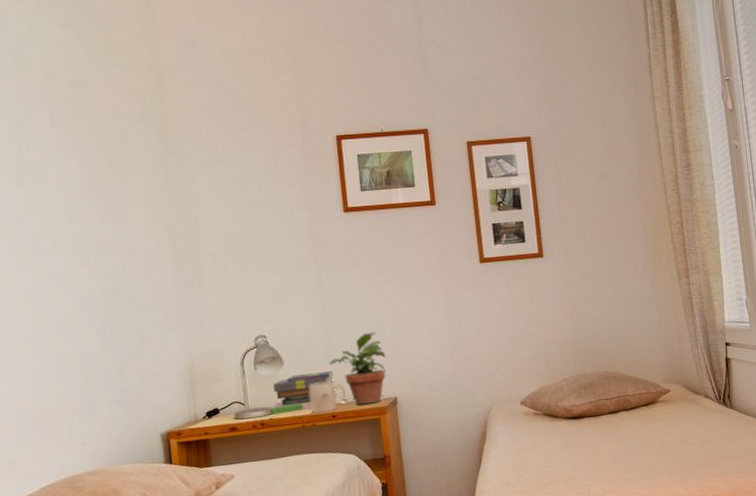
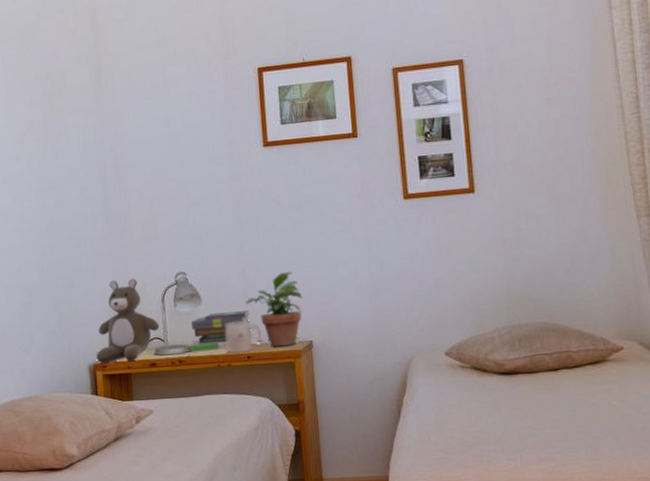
teddy bear: none [169,343,239,431] -> present [96,278,160,364]

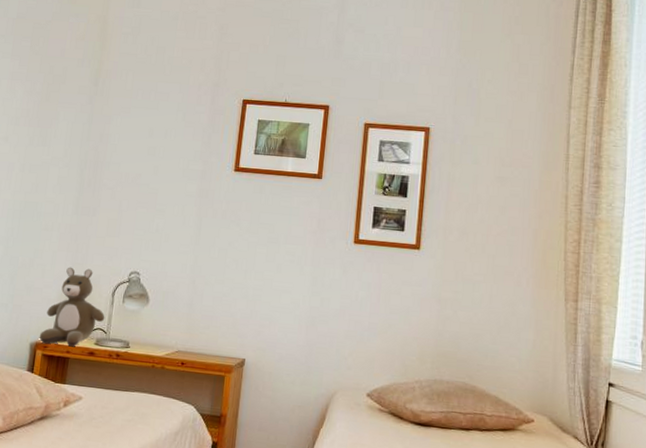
books: present [190,310,253,352] -> none [129,315,192,352]
mug: present [225,321,261,354] -> none [163,327,199,358]
potted plant: present [245,271,303,347] -> none [189,289,244,360]

